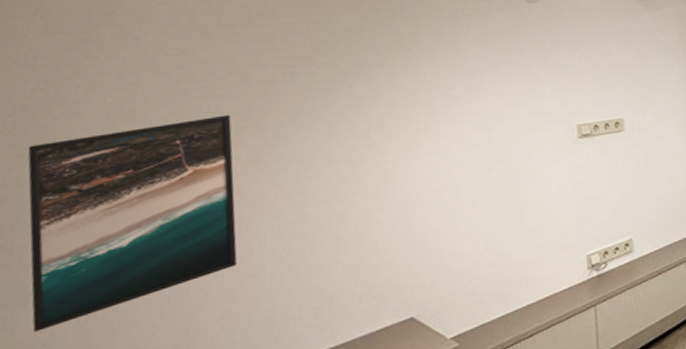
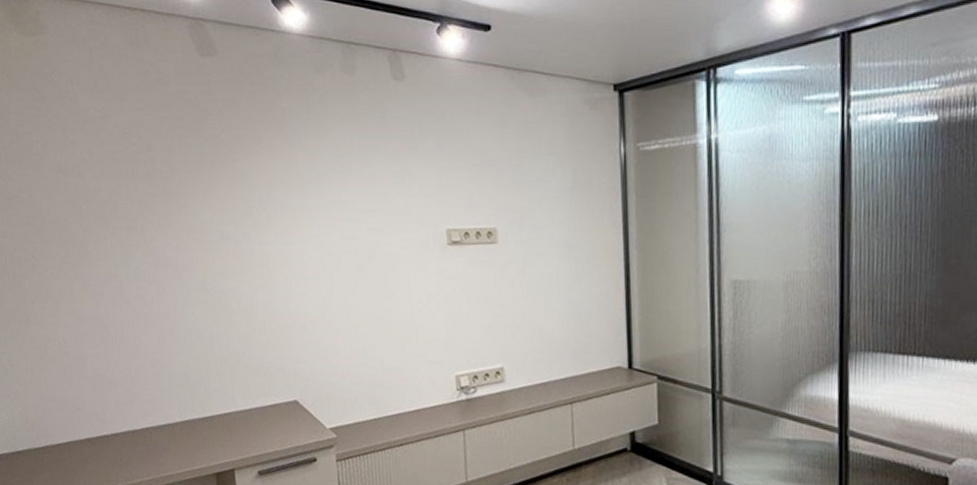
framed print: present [27,114,237,332] -> none [13,179,159,347]

